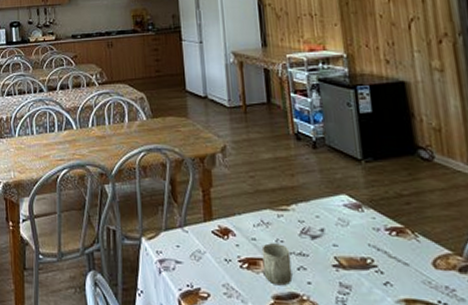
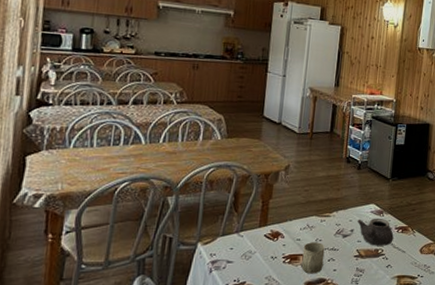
teapot: none [327,213,386,254] -> present [357,218,394,246]

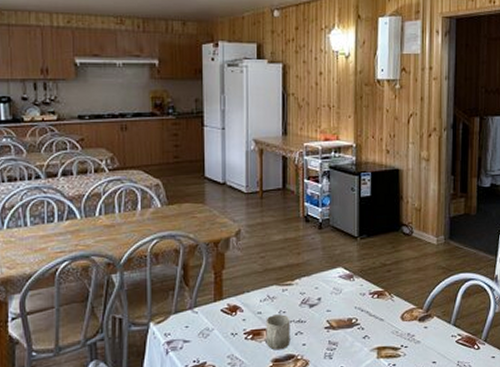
teapot: present [357,218,394,246] -> none [324,283,368,315]

